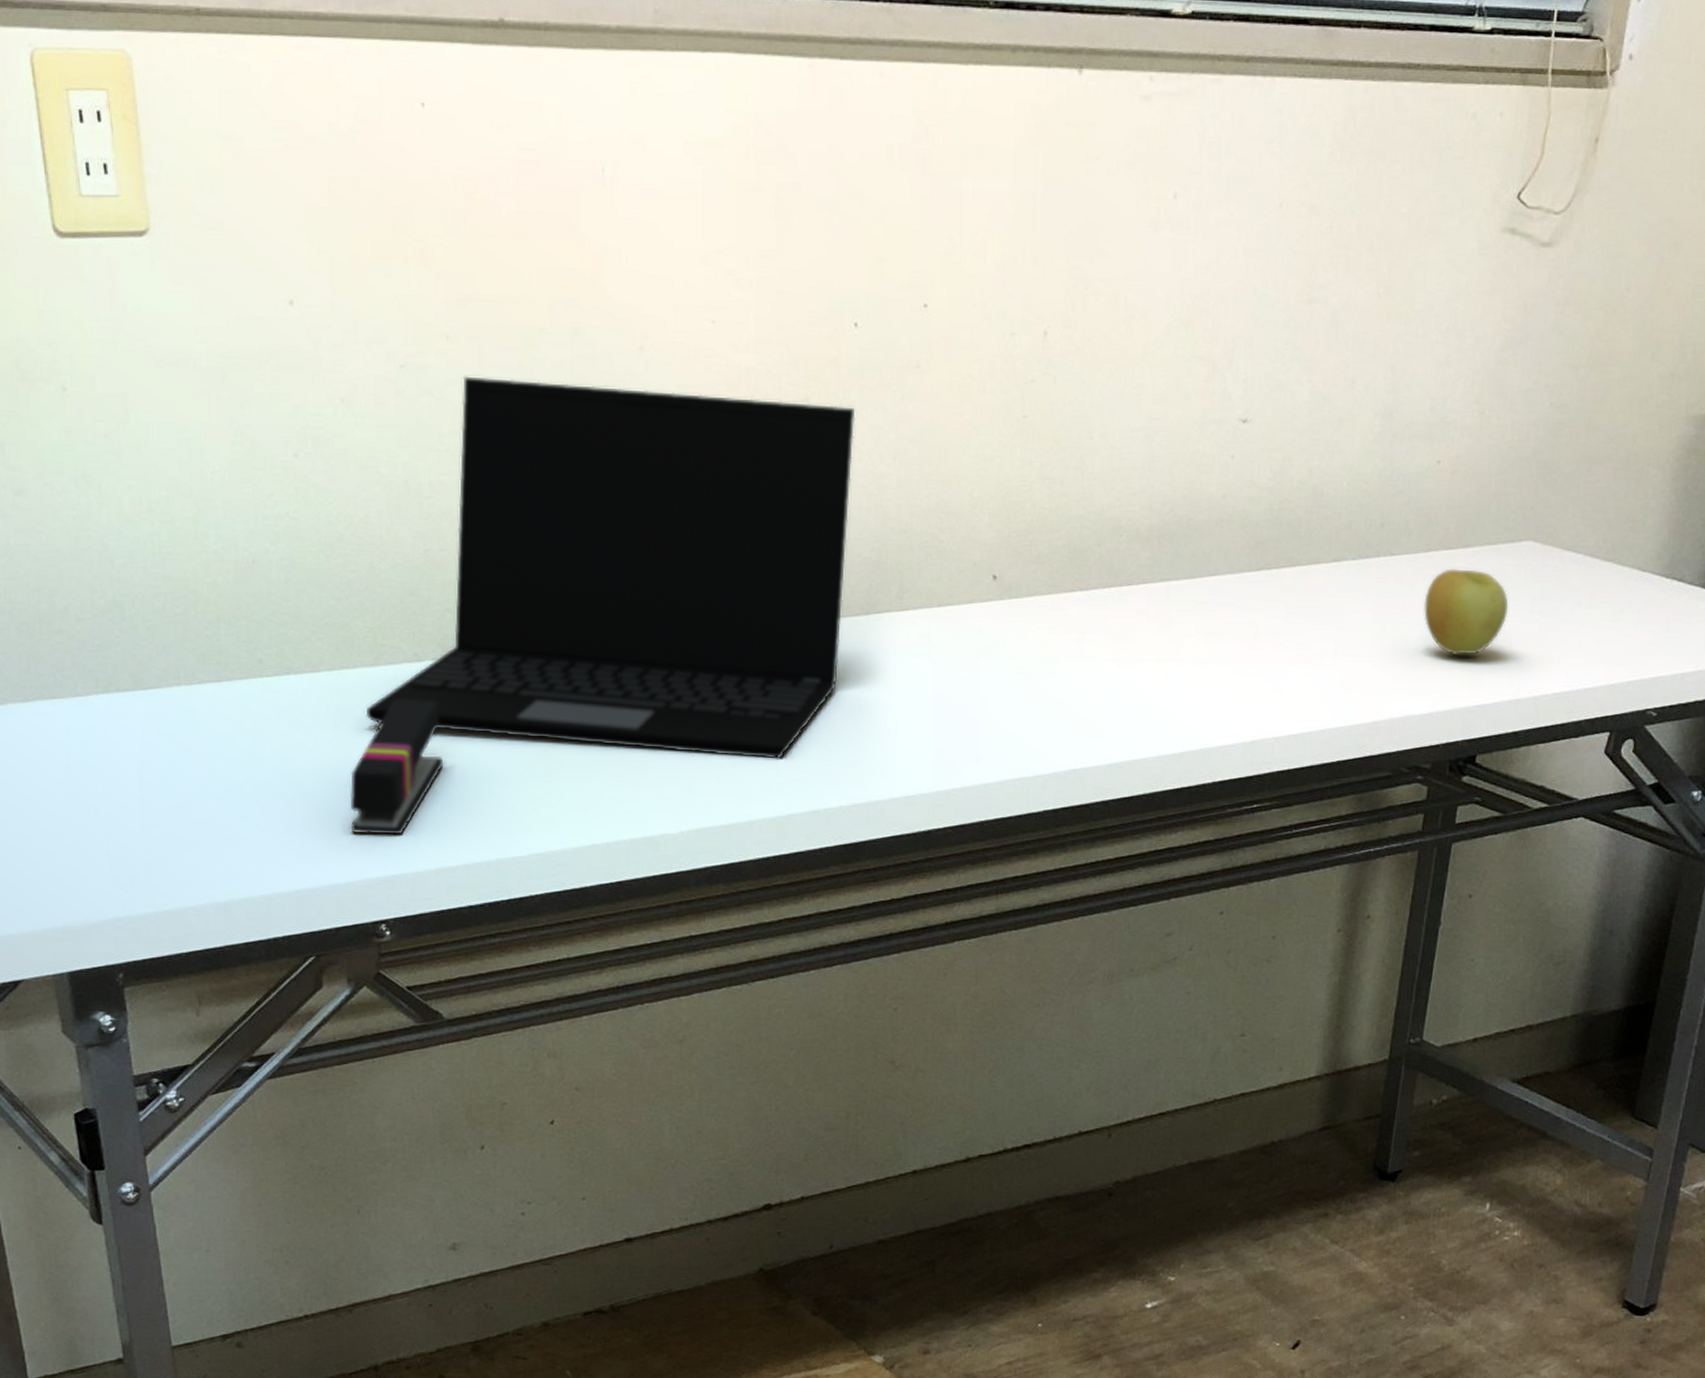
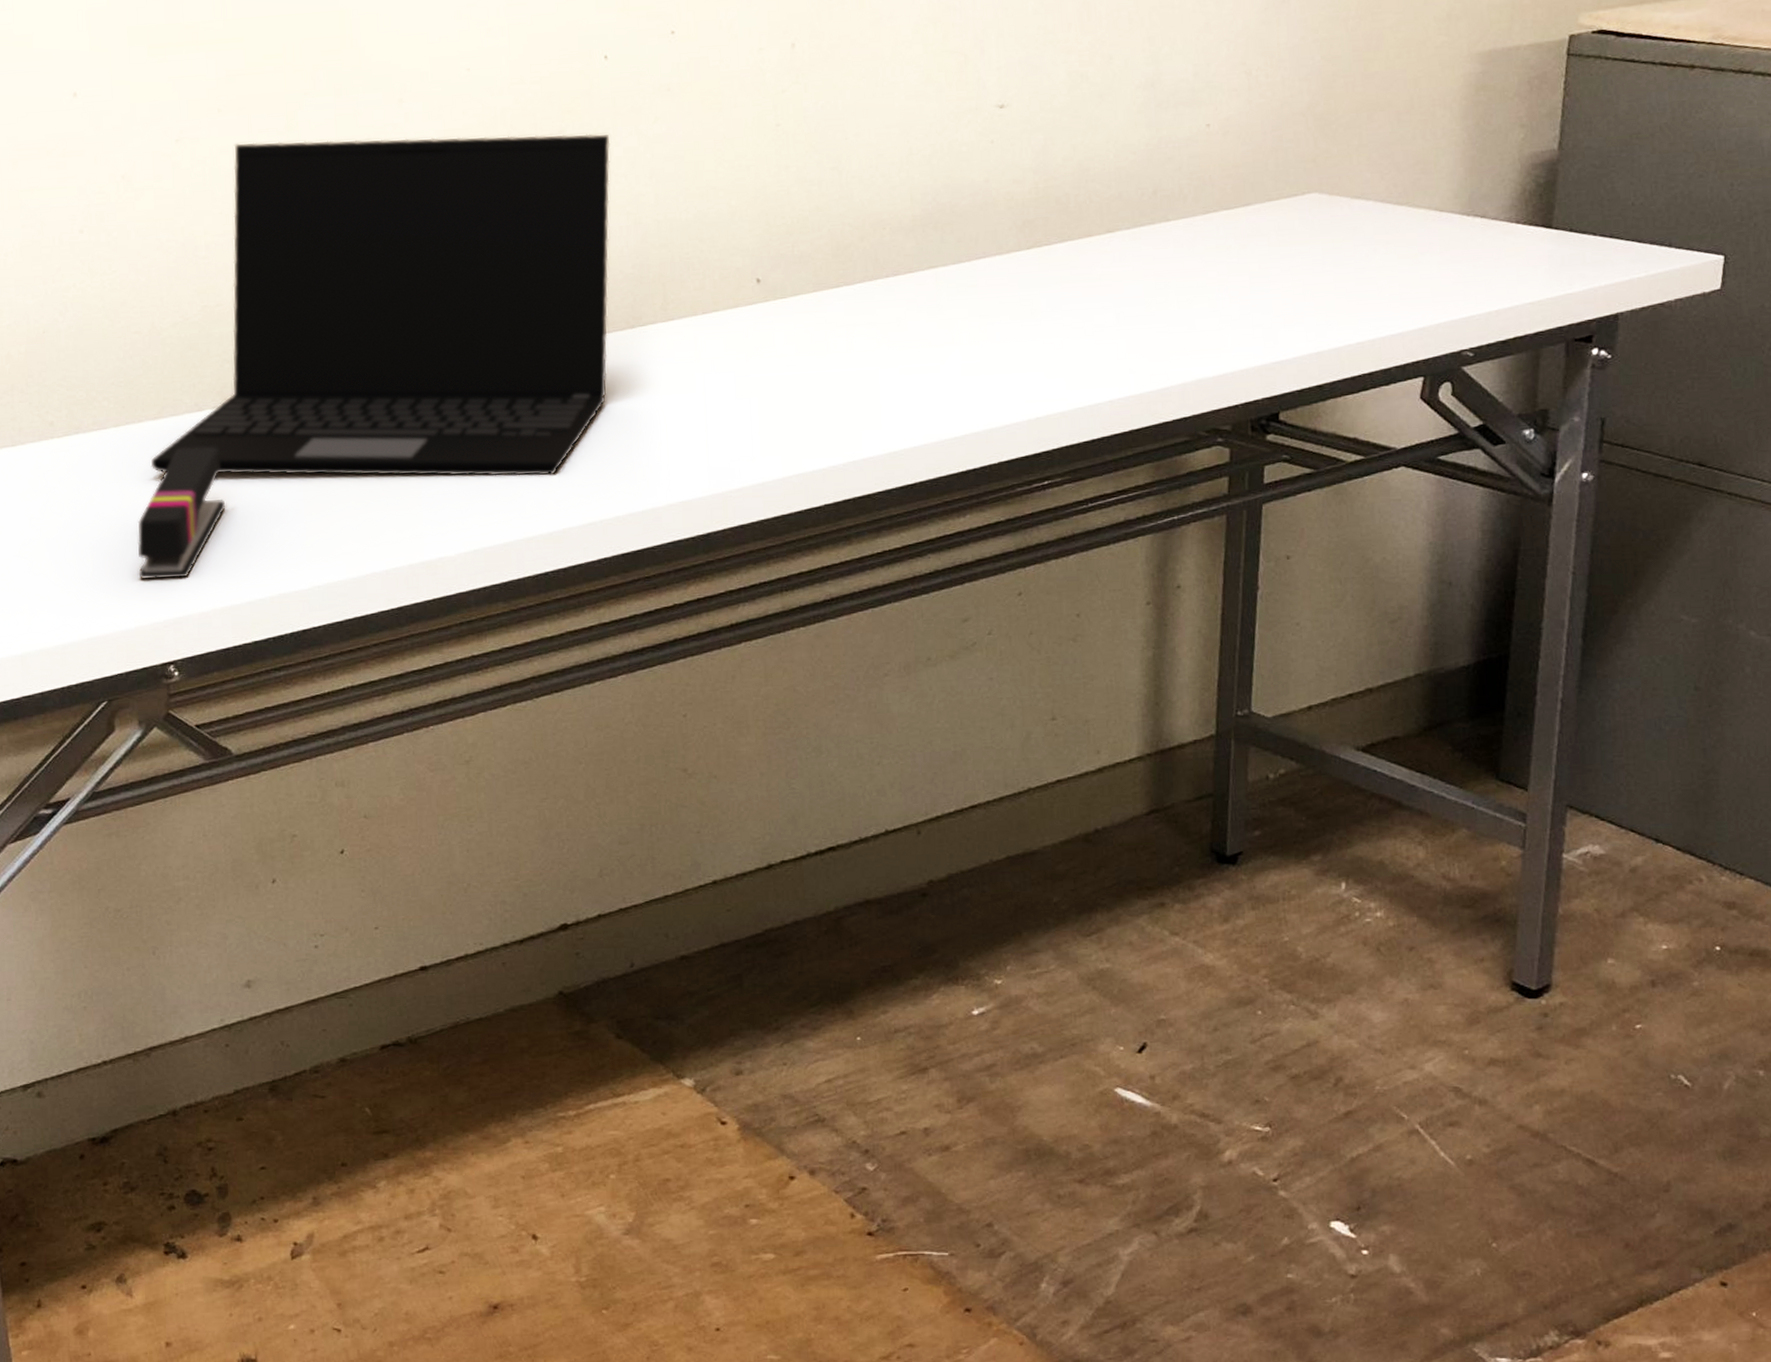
apple: present [1424,568,1509,656] -> none [1207,226,1298,315]

